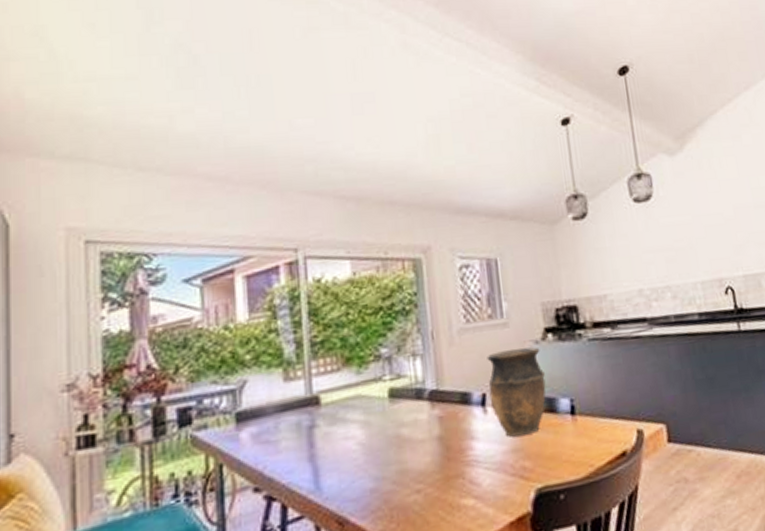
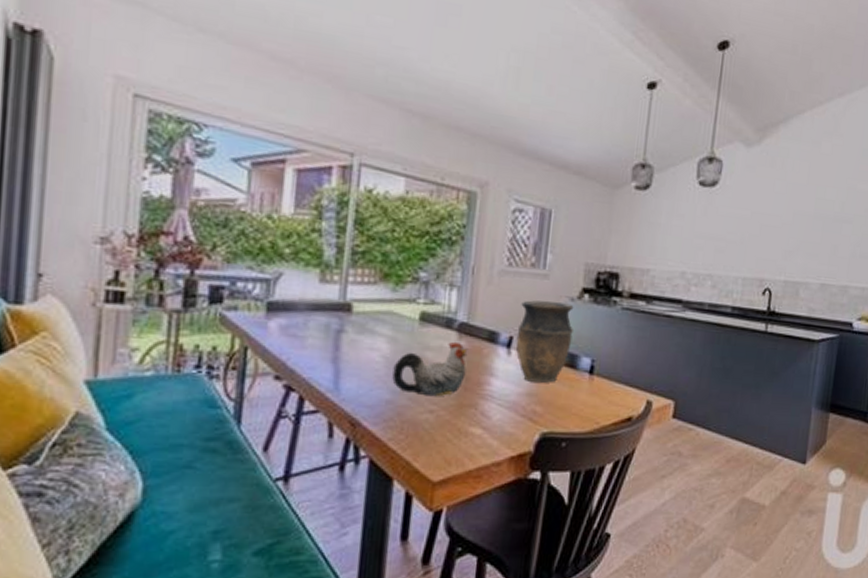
chicken figurine: none [371,412,446,477] -> present [392,342,468,397]

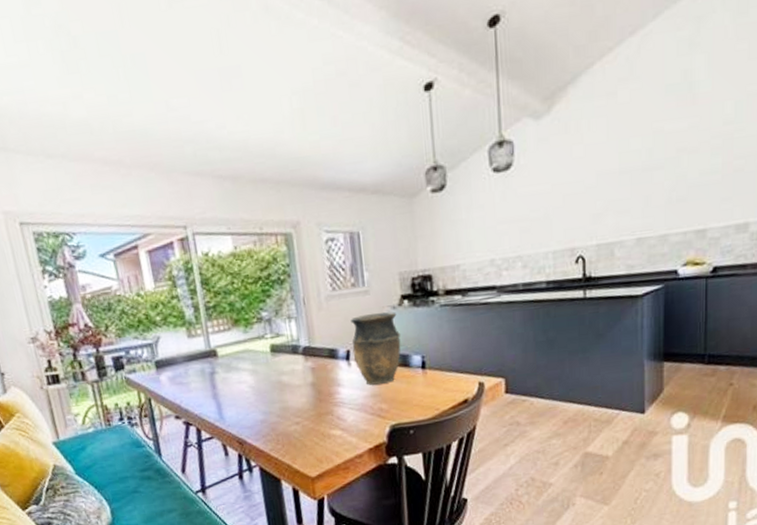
chicken figurine: present [392,342,468,397] -> none [259,364,318,412]

